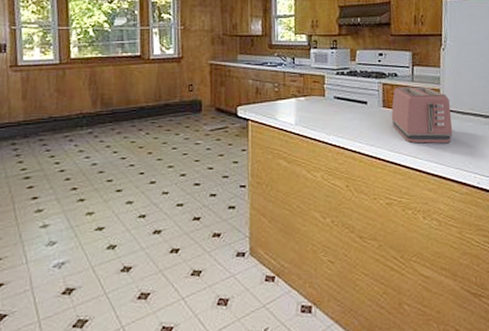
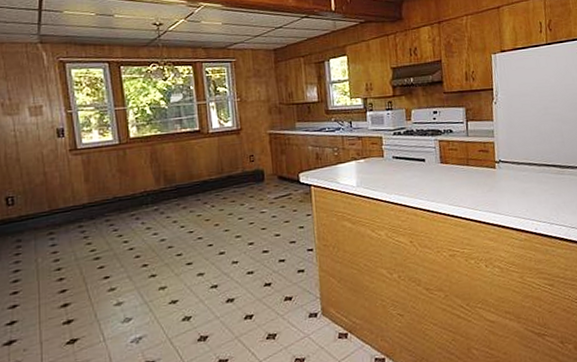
toaster: present [391,86,453,144] -> none [449,140,509,196]

